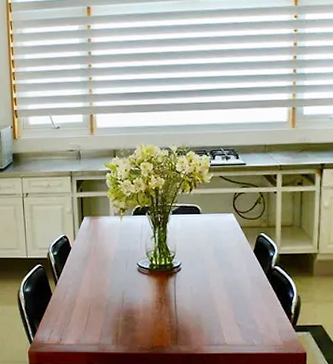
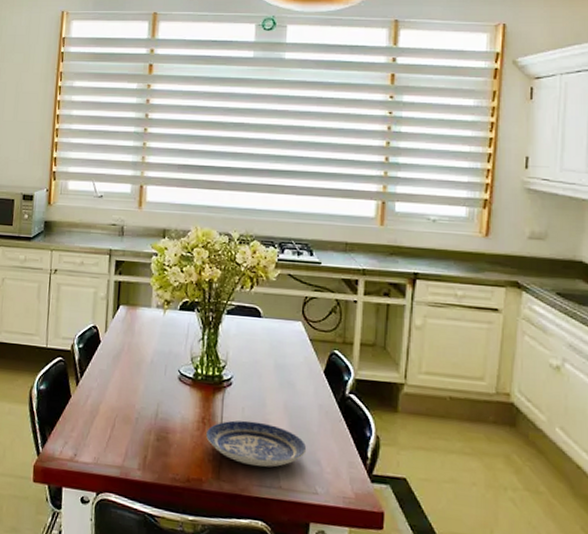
plate: none [164,296,244,330] -> present [206,420,307,467]

